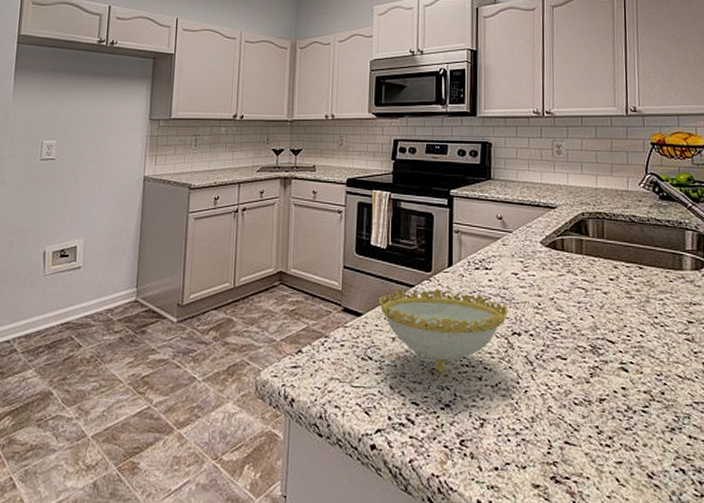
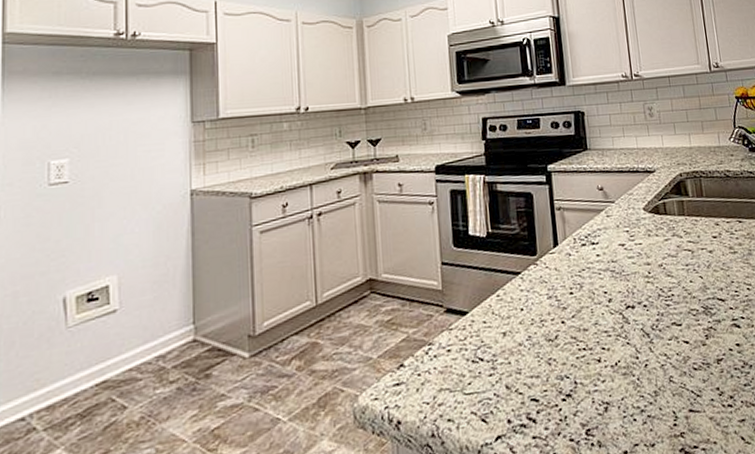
decorative bowl: present [378,289,509,372] -> none [483,272,620,362]

